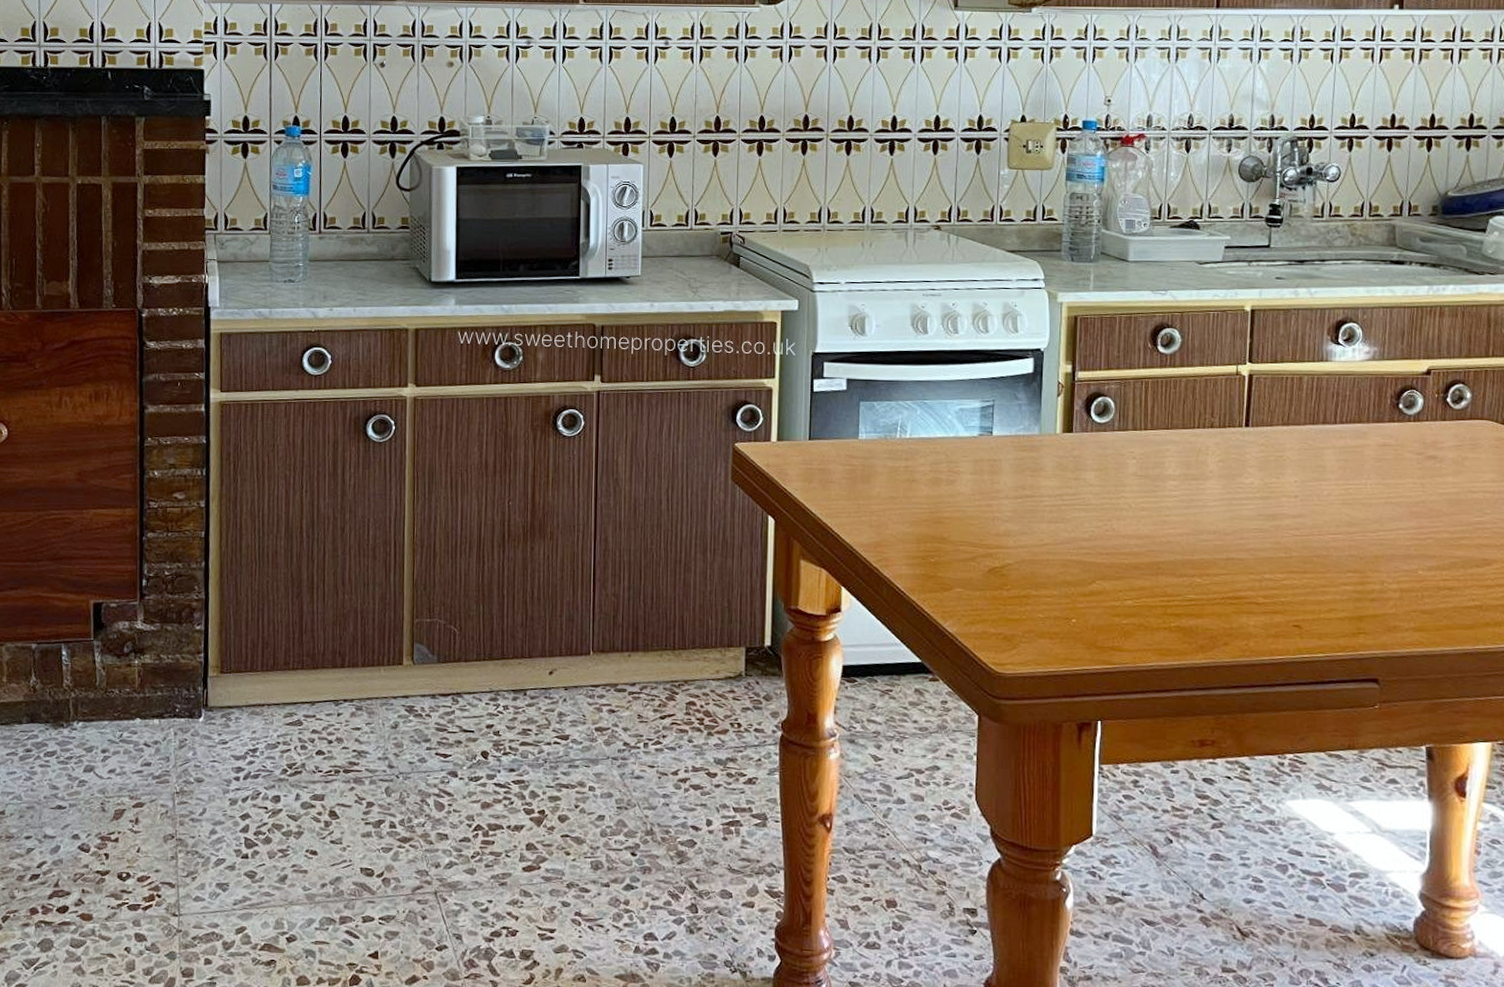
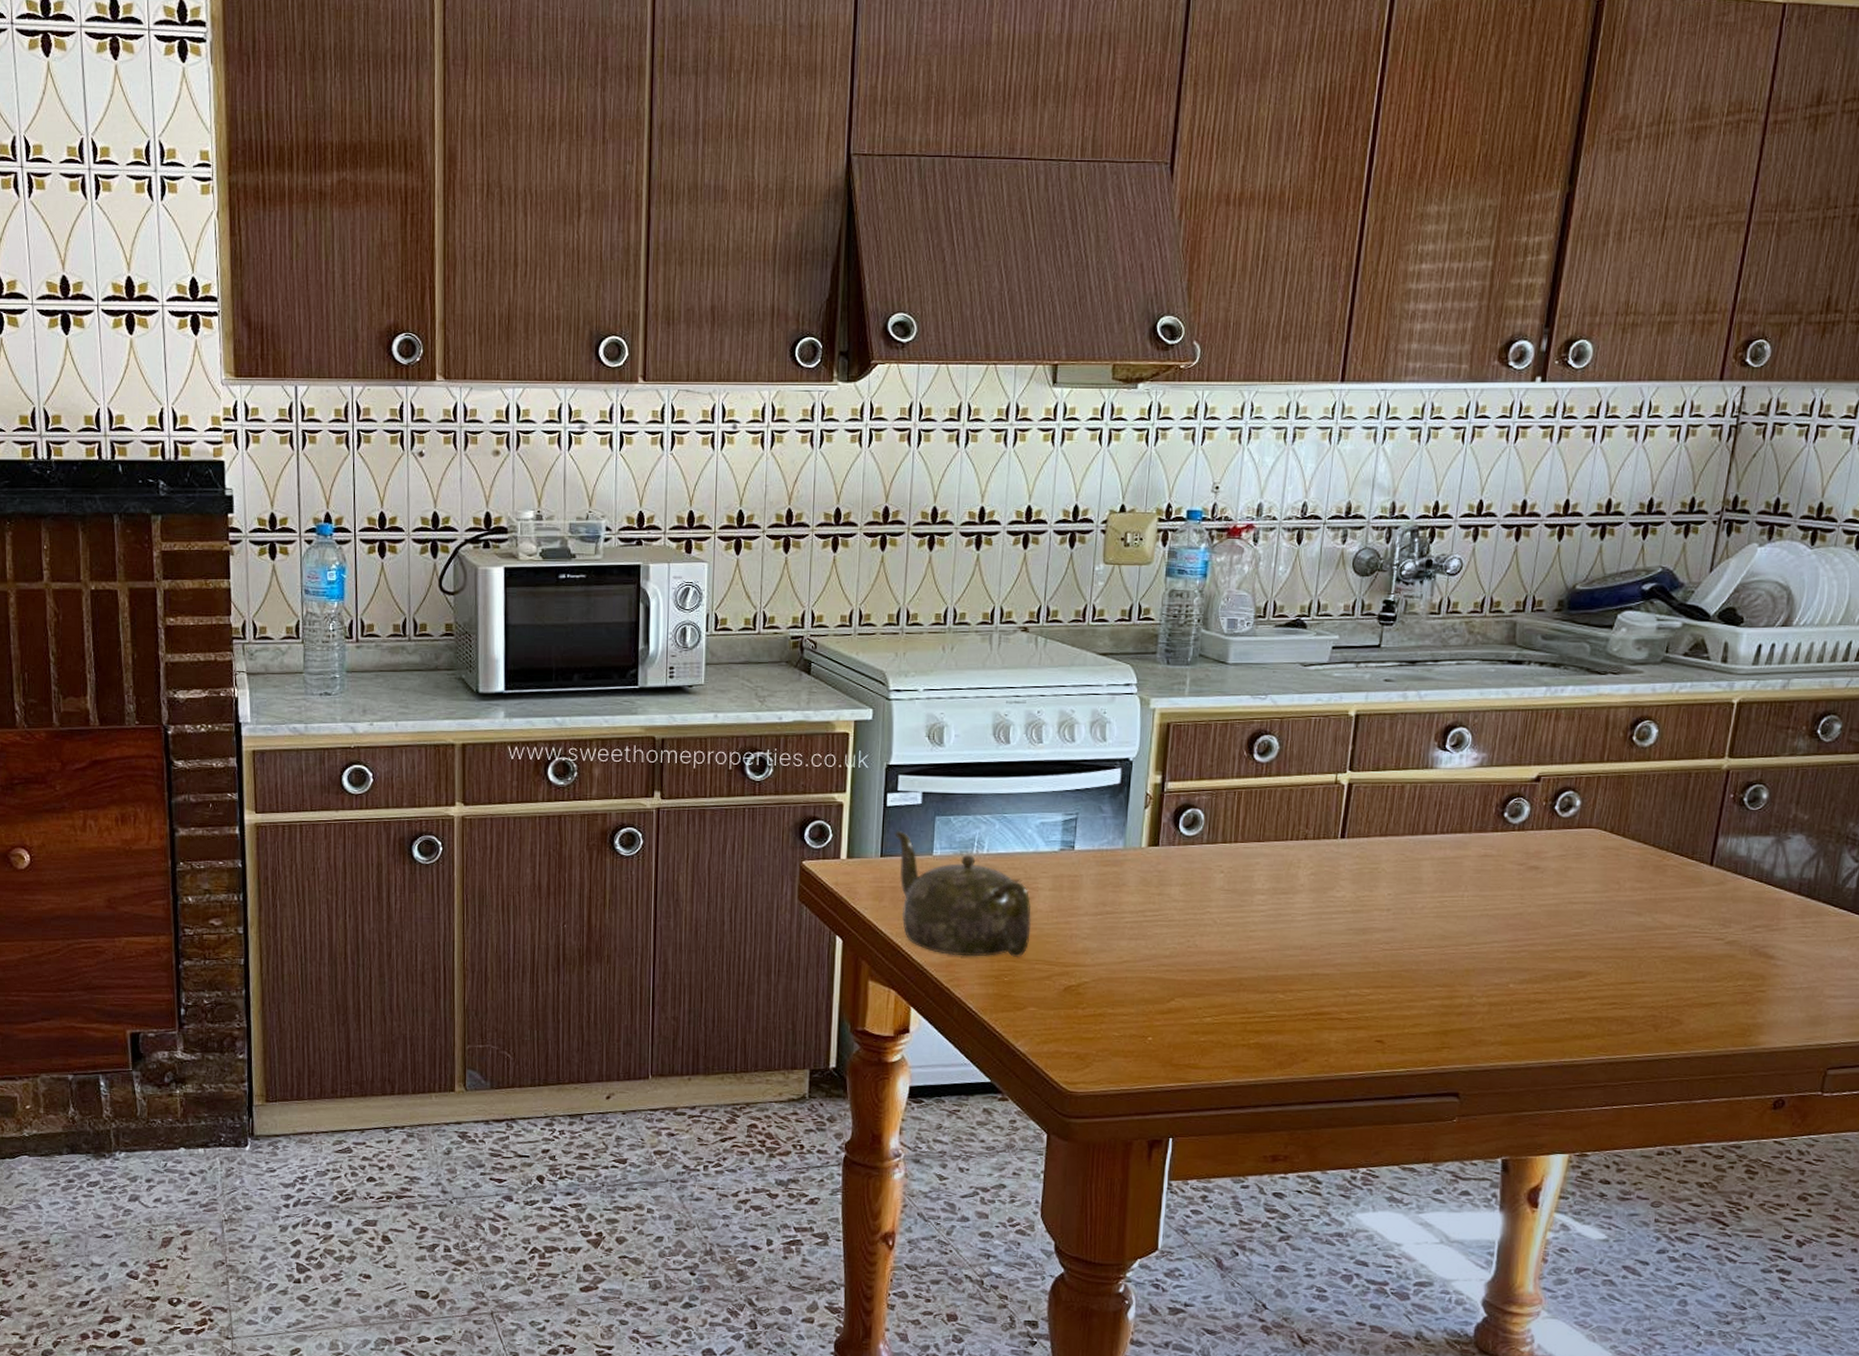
teapot: none [822,414,954,540] -> present [895,830,1031,958]

